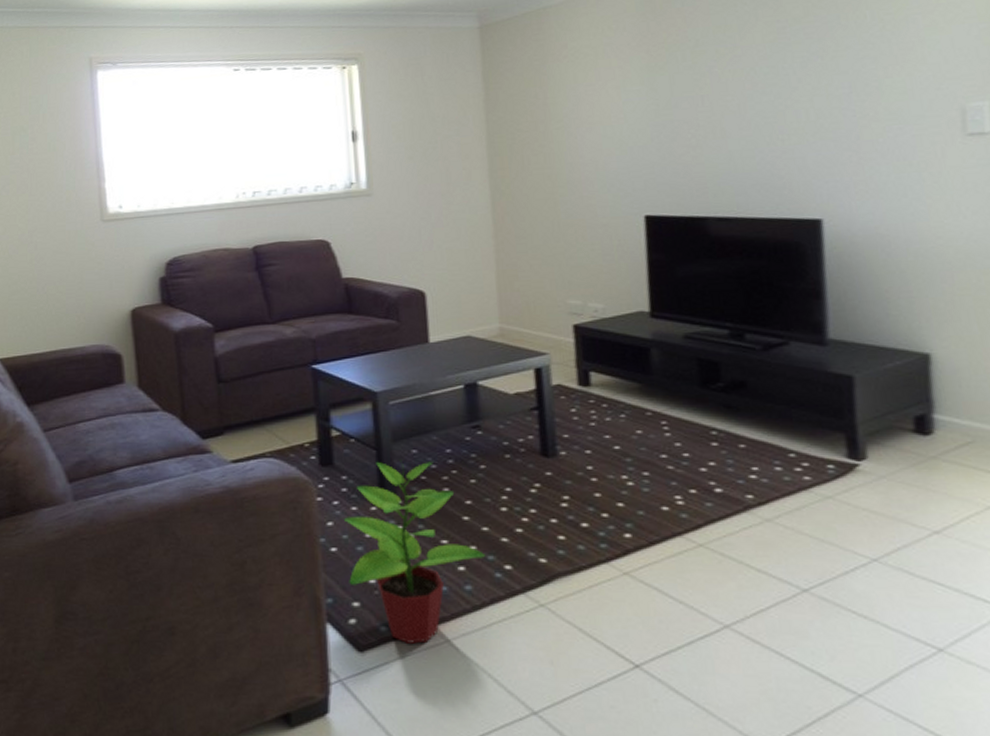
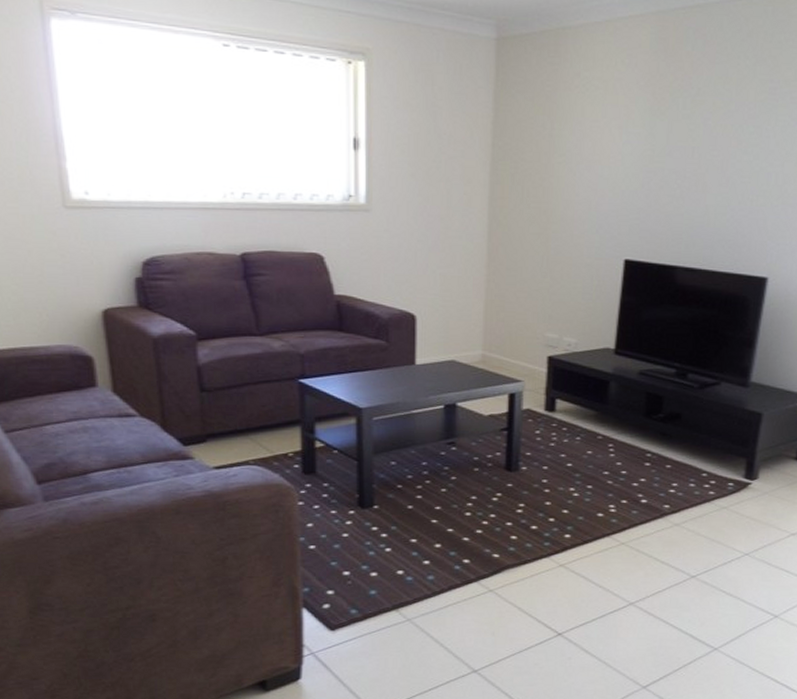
potted plant: present [343,459,486,644] -> none [322,470,448,623]

